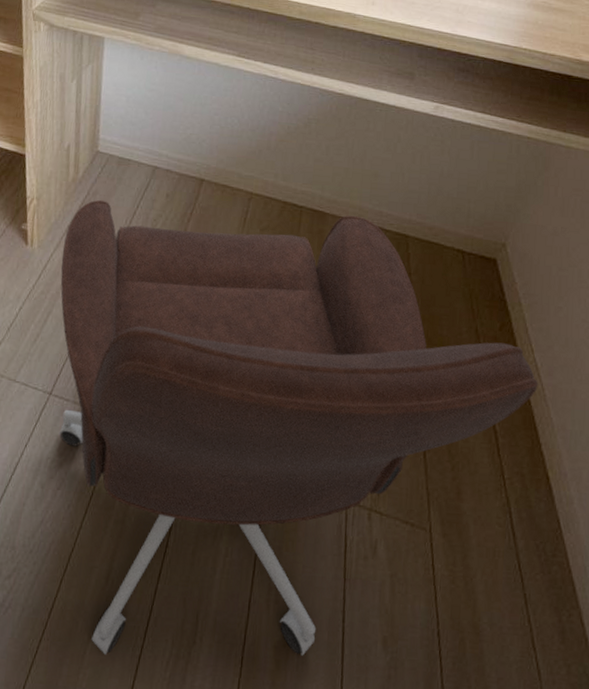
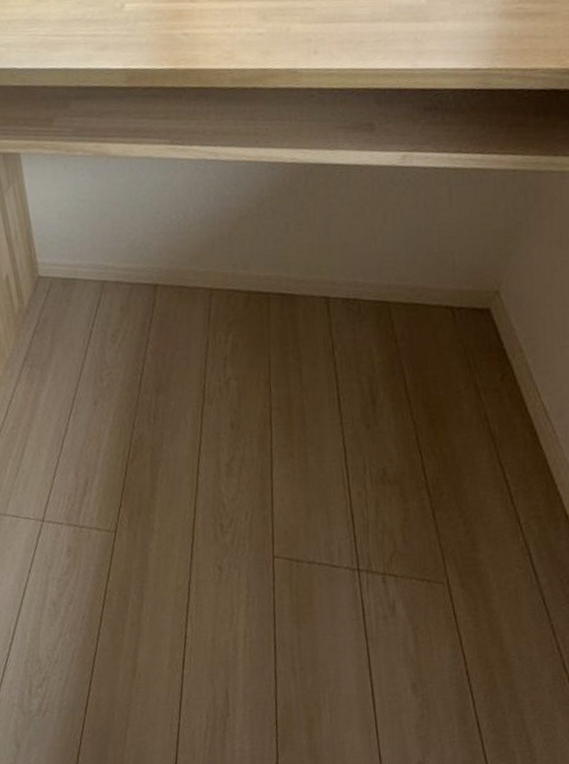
office chair: present [58,199,538,656] -> none [23,291,548,736]

